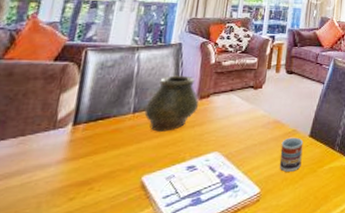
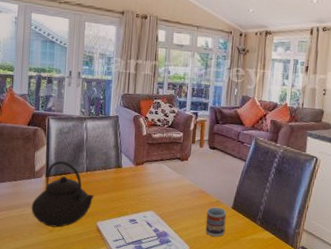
teapot: none [43,102,141,193] -> present [31,160,94,228]
vase: present [144,75,199,132] -> none [94,143,136,190]

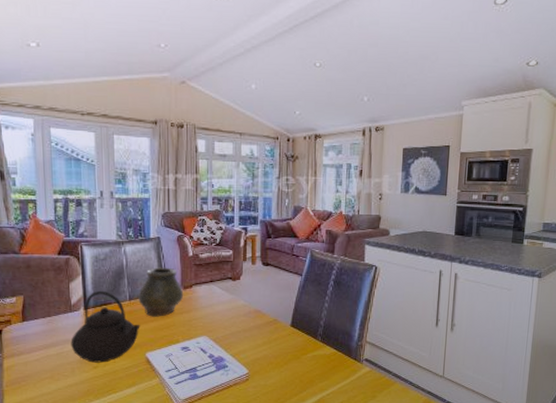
vase: none [94,143,136,190] -> present [138,267,184,317]
cup: present [205,207,227,237] -> none [263,326,285,357]

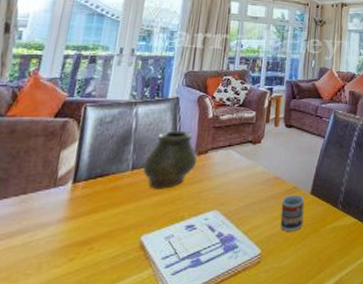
teapot: present [71,290,140,363] -> none [44,159,140,254]
cup: none [263,326,285,357] -> present [280,194,305,232]

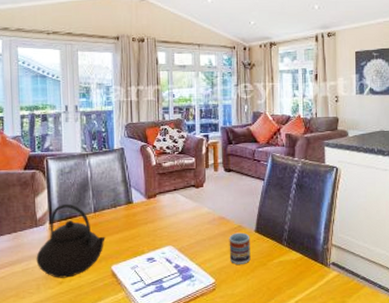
teapot: none [44,159,140,254] -> present [36,203,105,278]
vase: present [142,130,198,189] -> none [103,177,148,228]

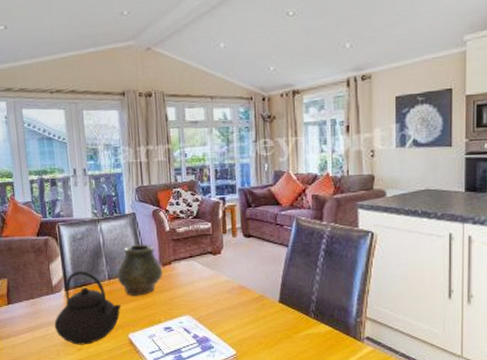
vase: none [103,177,148,228] -> present [117,244,163,296]
cup: present [229,232,251,265] -> none [250,303,275,336]

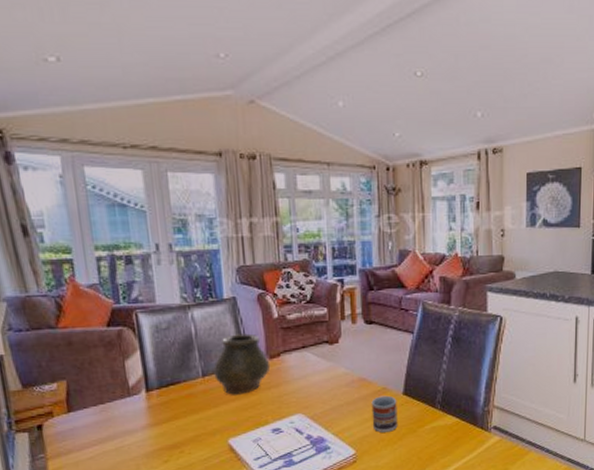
teapot: present [54,270,121,345] -> none [132,367,219,456]
cup: none [250,303,275,336] -> present [371,395,398,433]

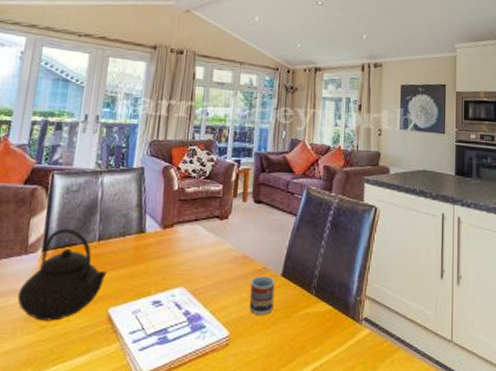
teapot: none [132,367,219,456] -> present [17,228,107,321]
vase: present [213,333,271,395] -> none [109,202,163,262]

